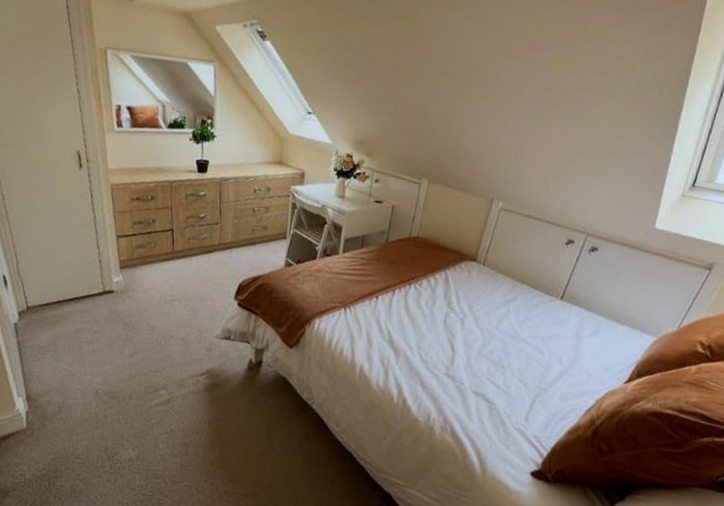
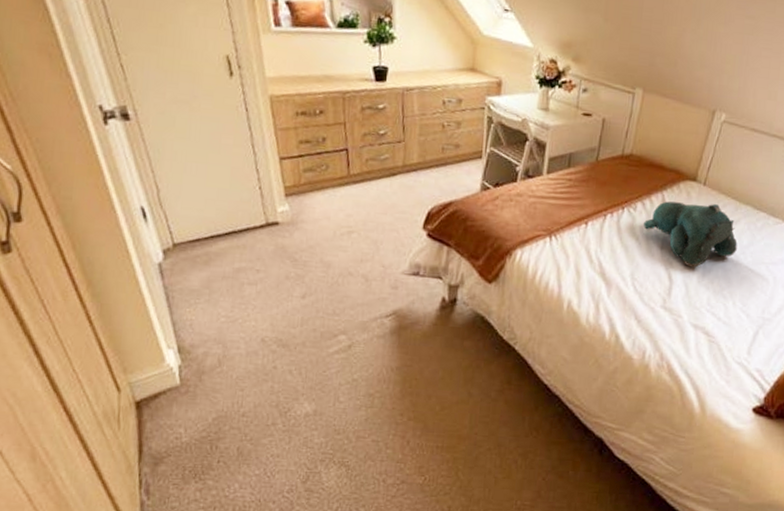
teddy bear: none [428,279,515,339] -> present [643,201,738,268]

